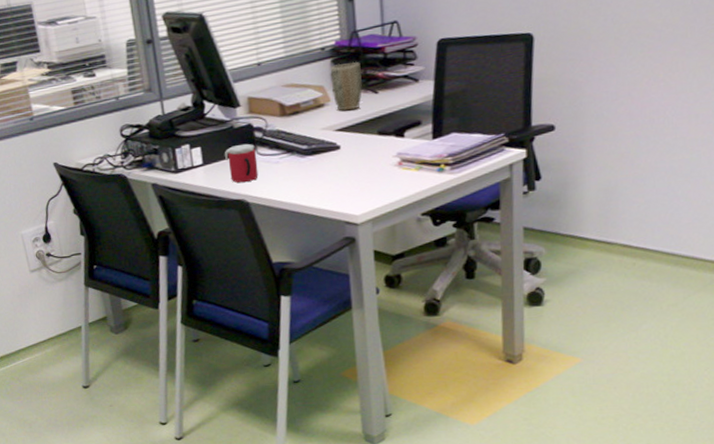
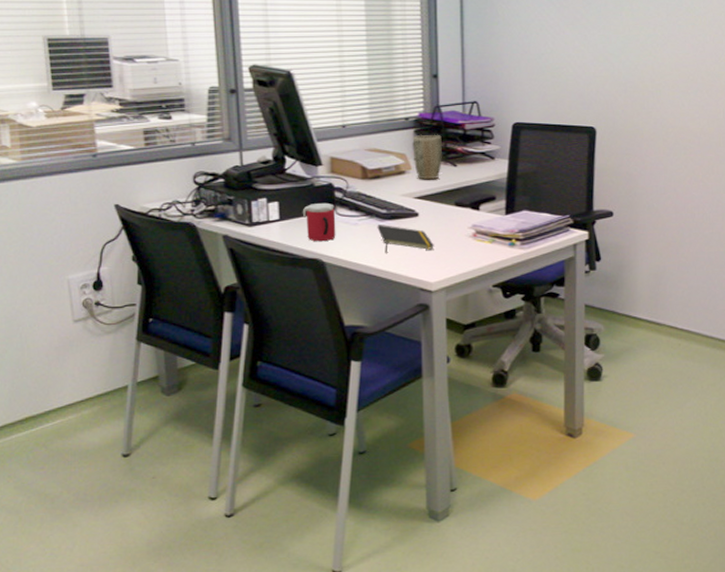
notepad: none [298,160,358,189] -> present [377,225,434,253]

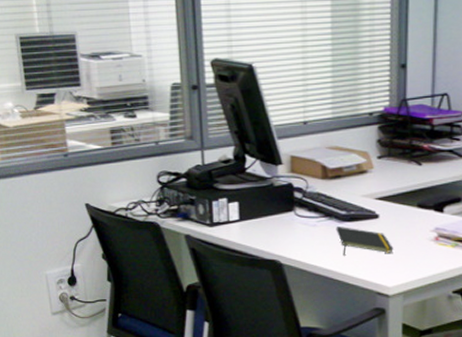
mug: present [302,202,336,242] -> none [261,203,295,243]
plant pot: present [413,134,443,180] -> none [375,130,408,180]

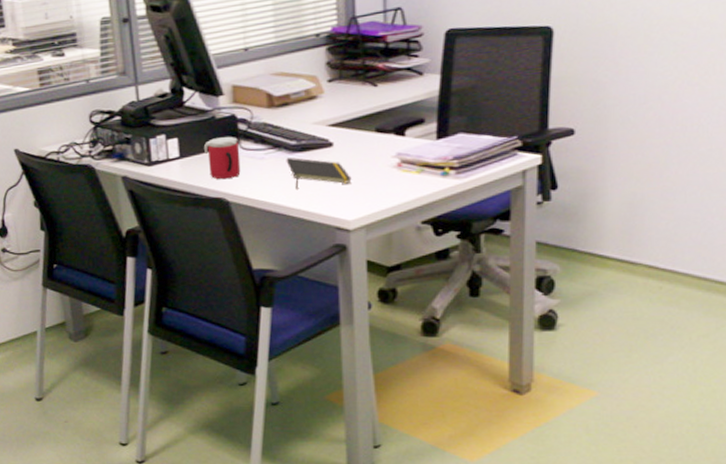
mug: none [261,203,295,243] -> present [203,136,241,180]

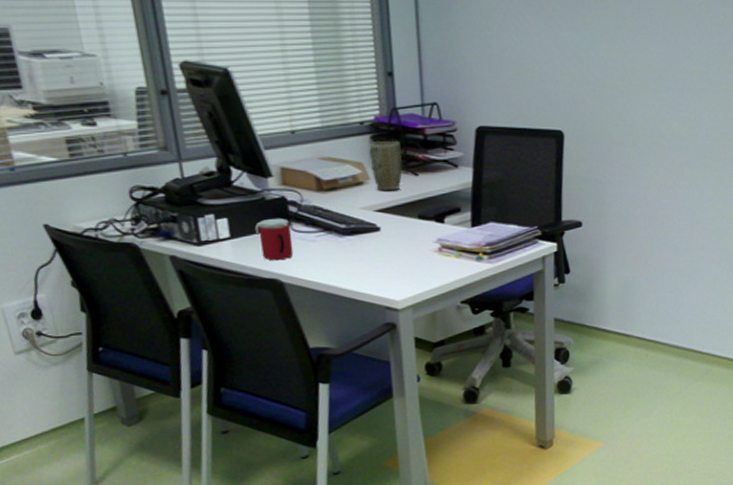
notepad: present [286,157,352,189] -> none [336,241,399,271]
plant pot: none [325,50,361,105] -> present [370,140,403,191]

